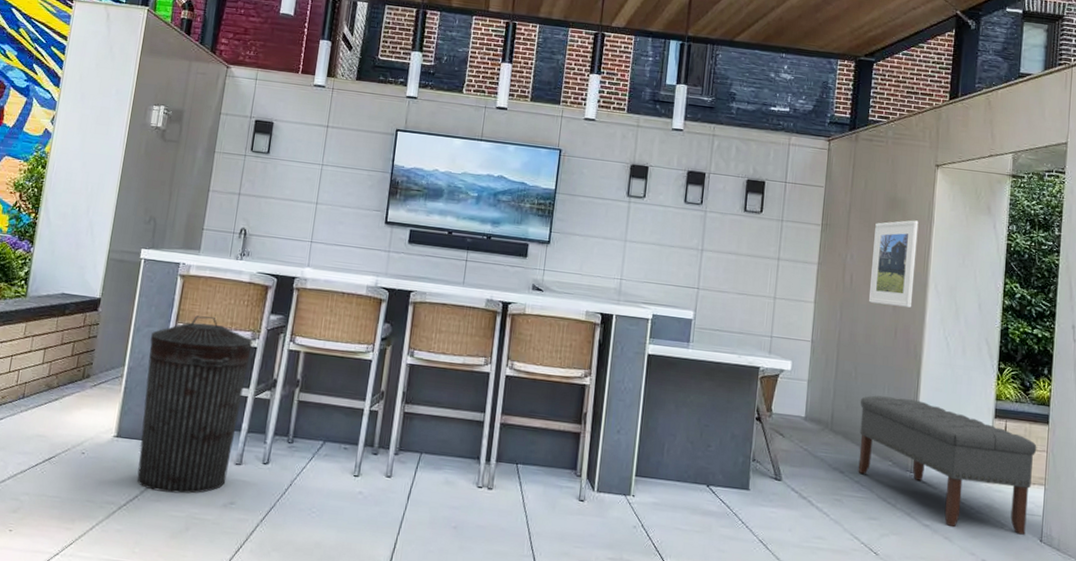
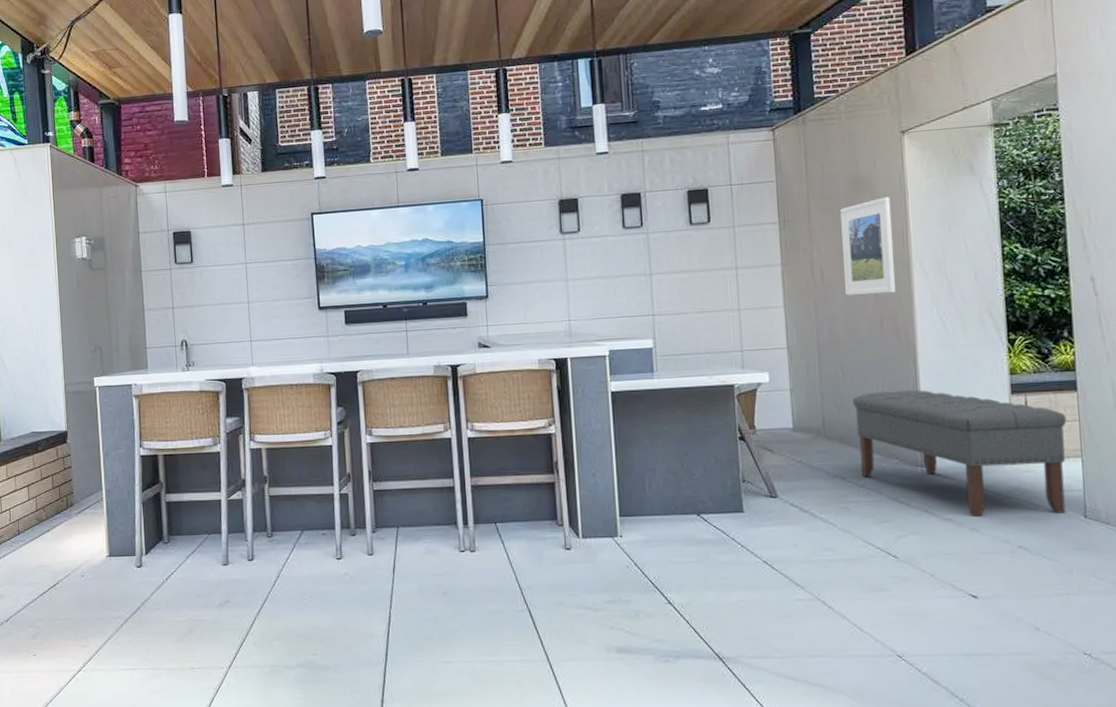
trash can: present [137,315,253,494] -> none [120,429,217,600]

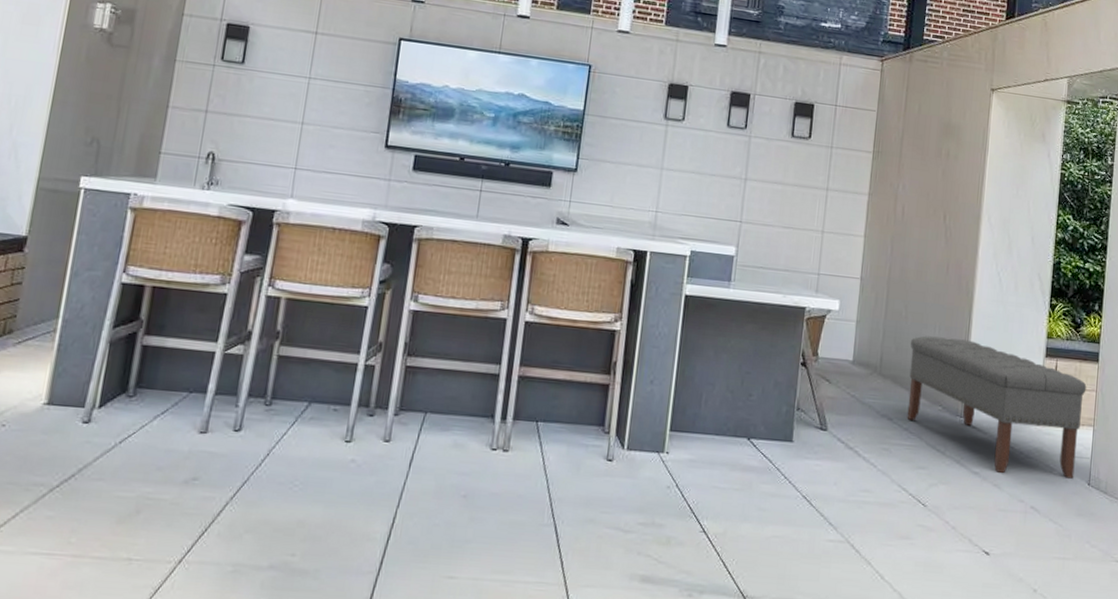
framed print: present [840,196,897,295] -> none [920,147,973,241]

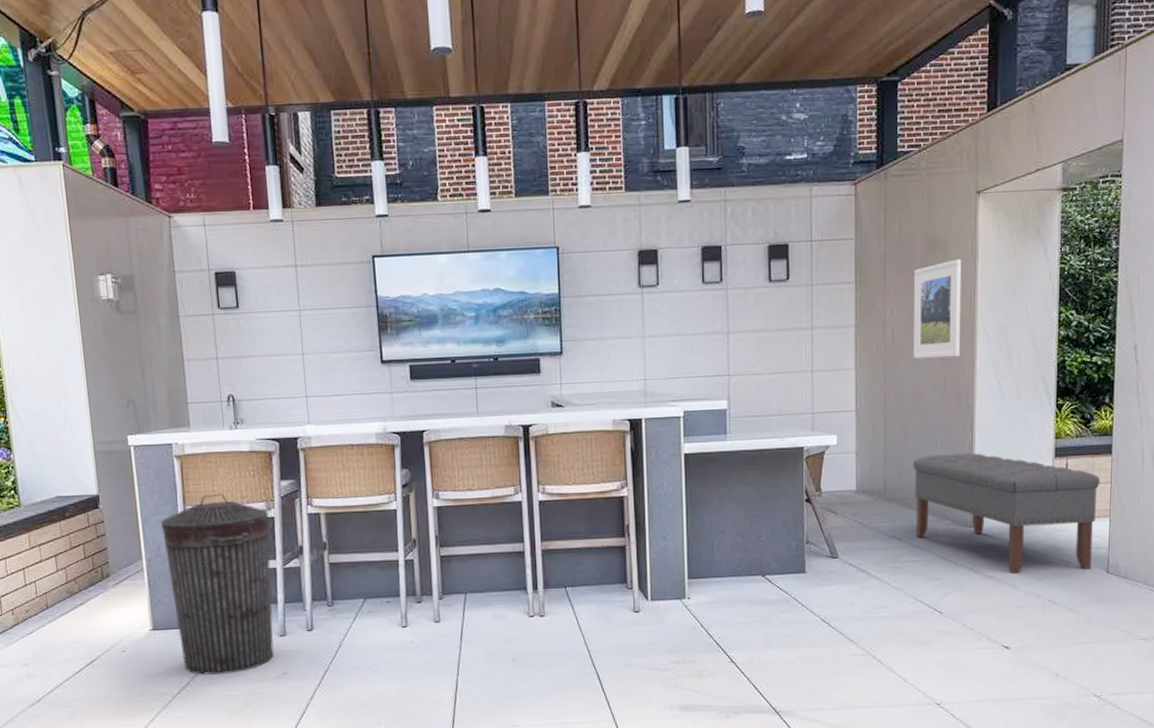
trash can: none [74,256,222,470] -> present [161,493,274,675]
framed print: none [920,147,973,241] -> present [913,259,962,359]

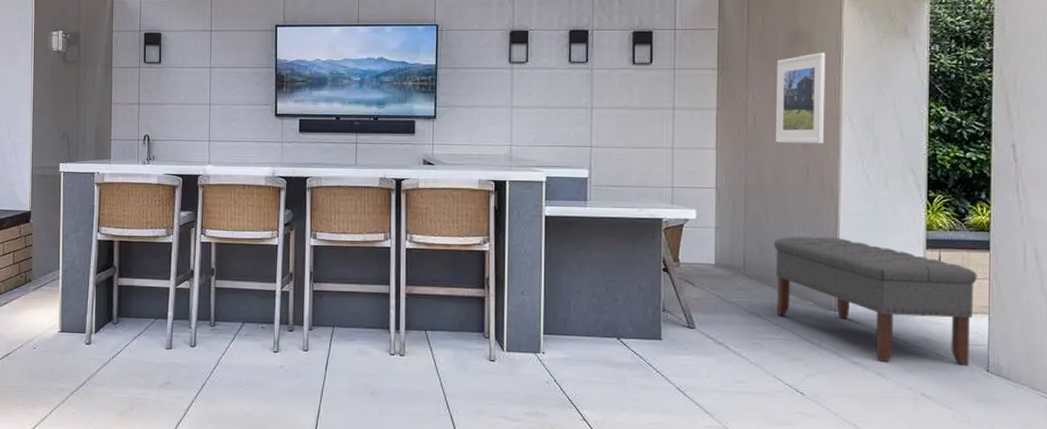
trash can: present [161,493,274,675] -> none [78,218,168,378]

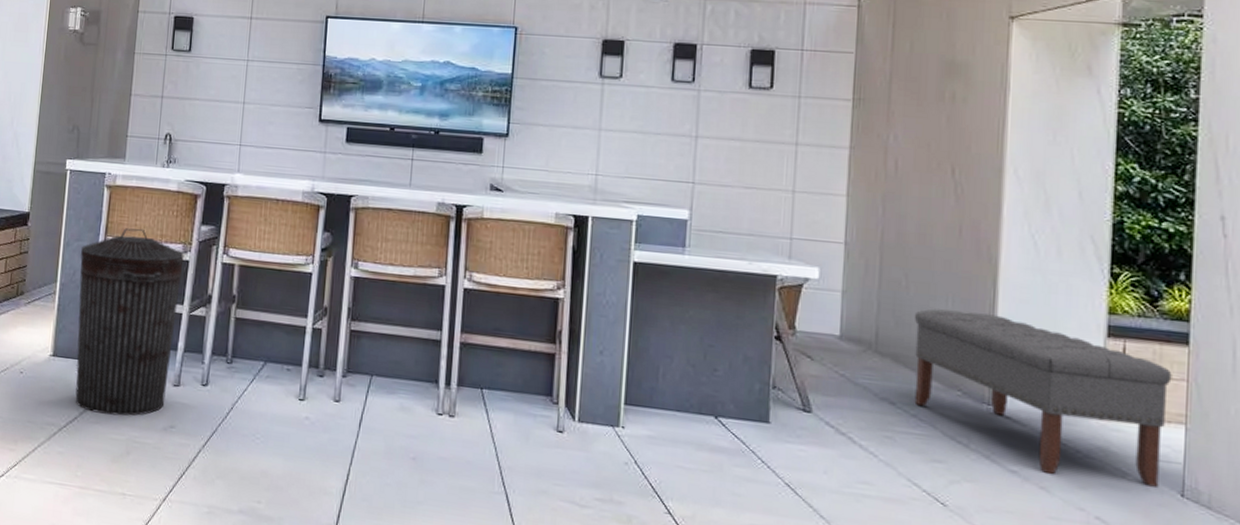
trash can: none [78,218,168,378] -> present [75,228,184,416]
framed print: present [775,52,826,143] -> none [920,88,988,199]

